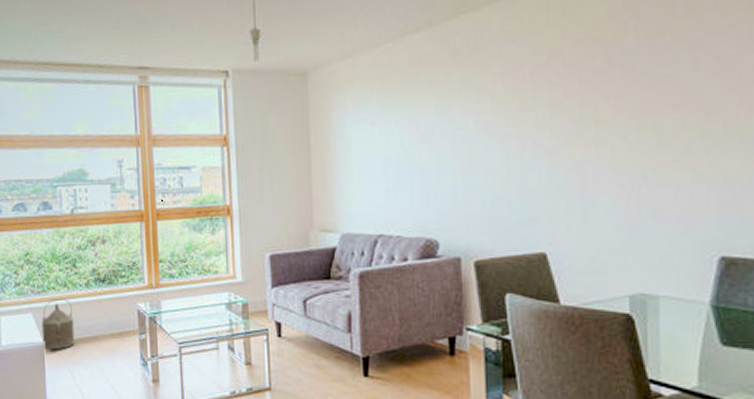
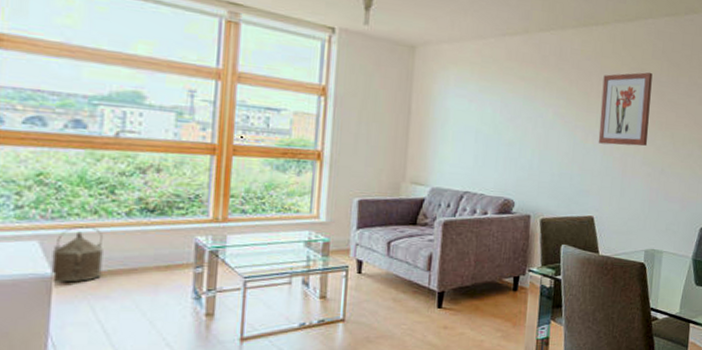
wall art: none [538,39,616,152] -> present [598,72,653,146]

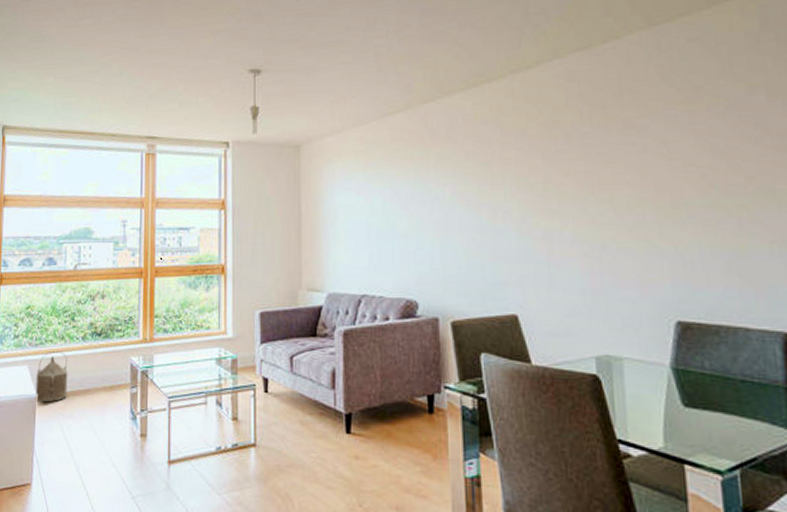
wall art: present [598,72,653,146] -> none [506,123,577,222]

